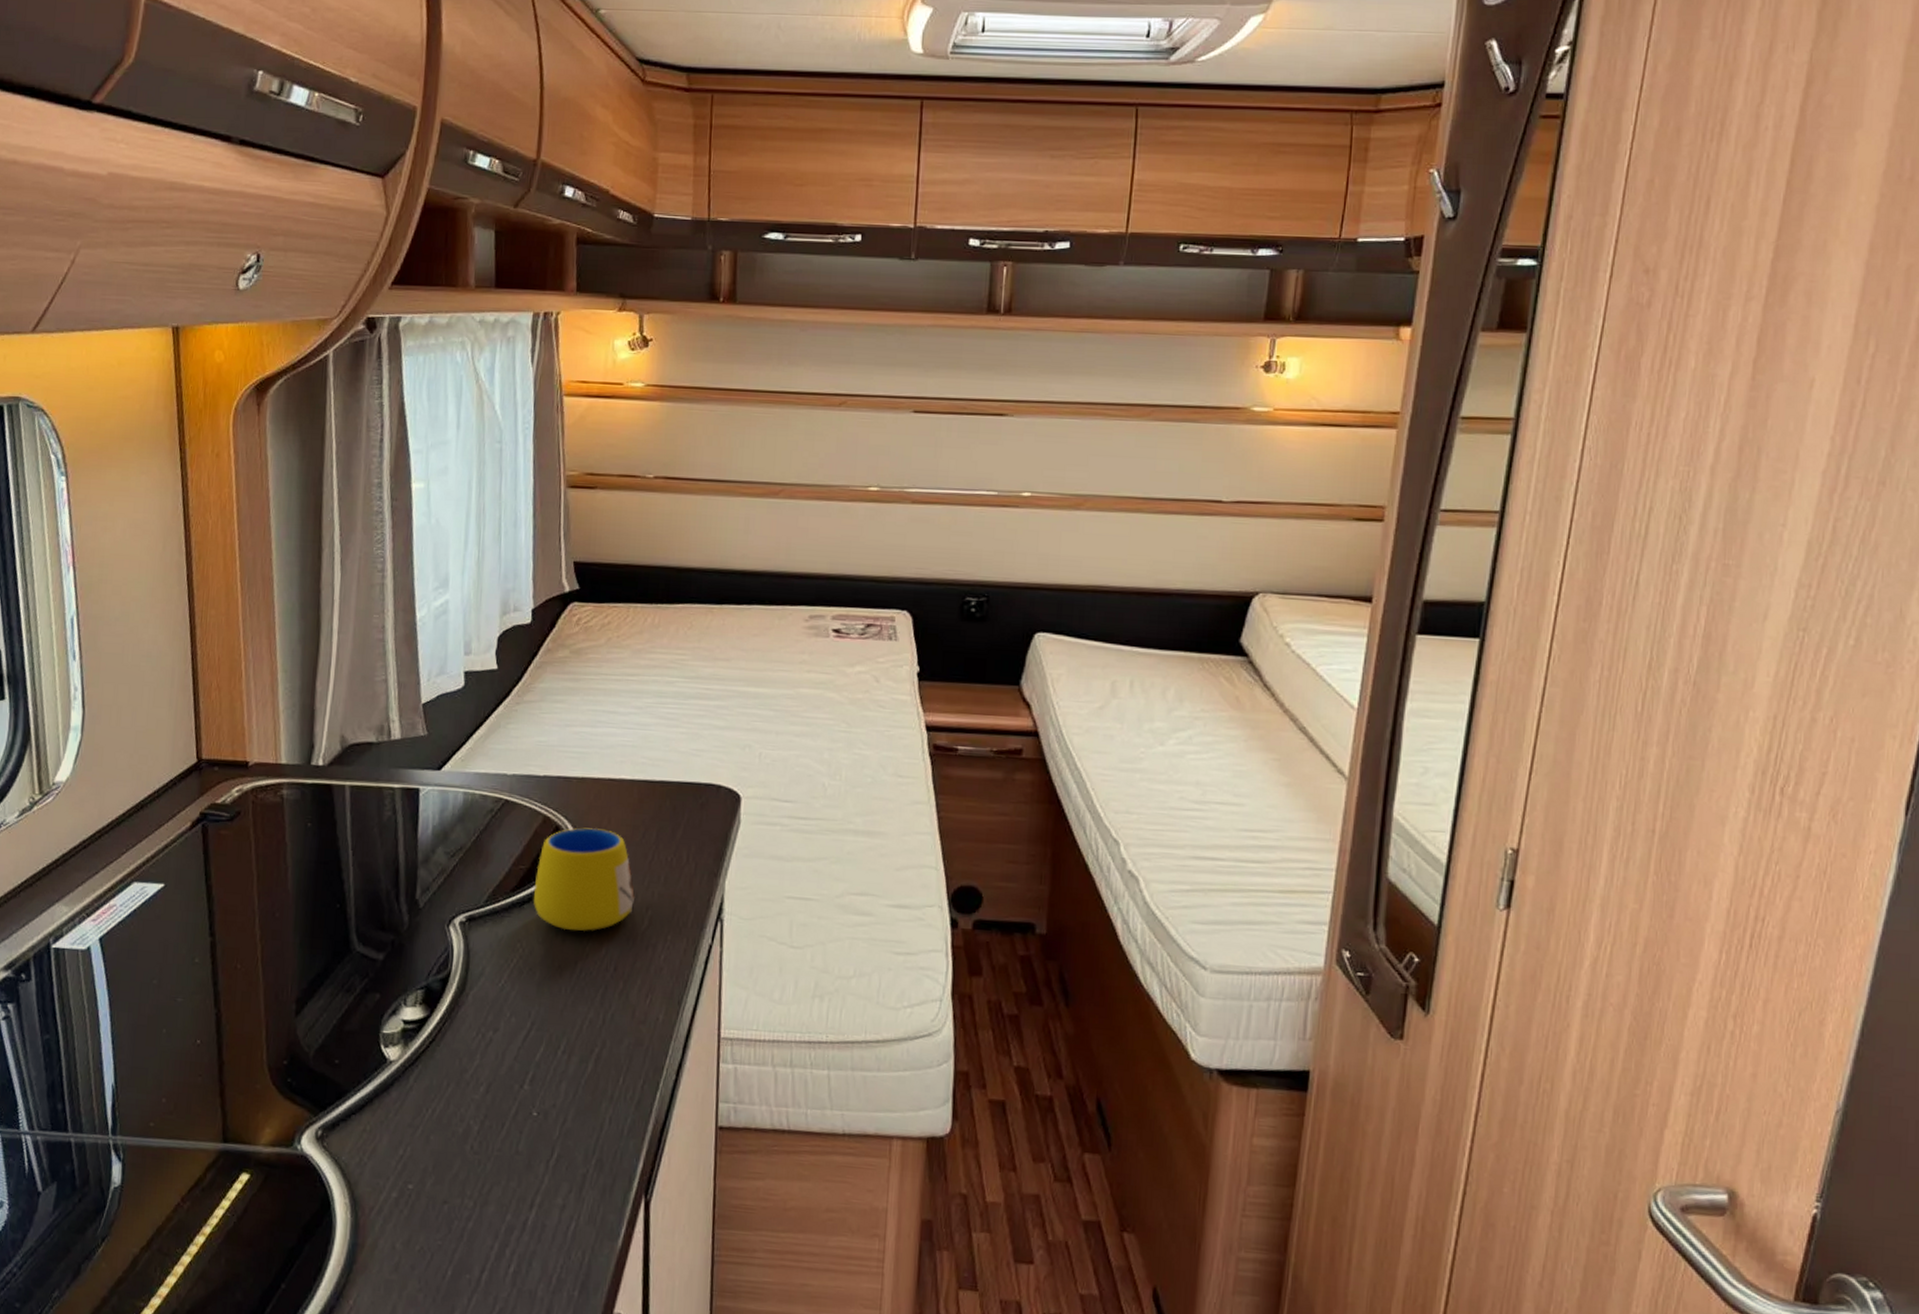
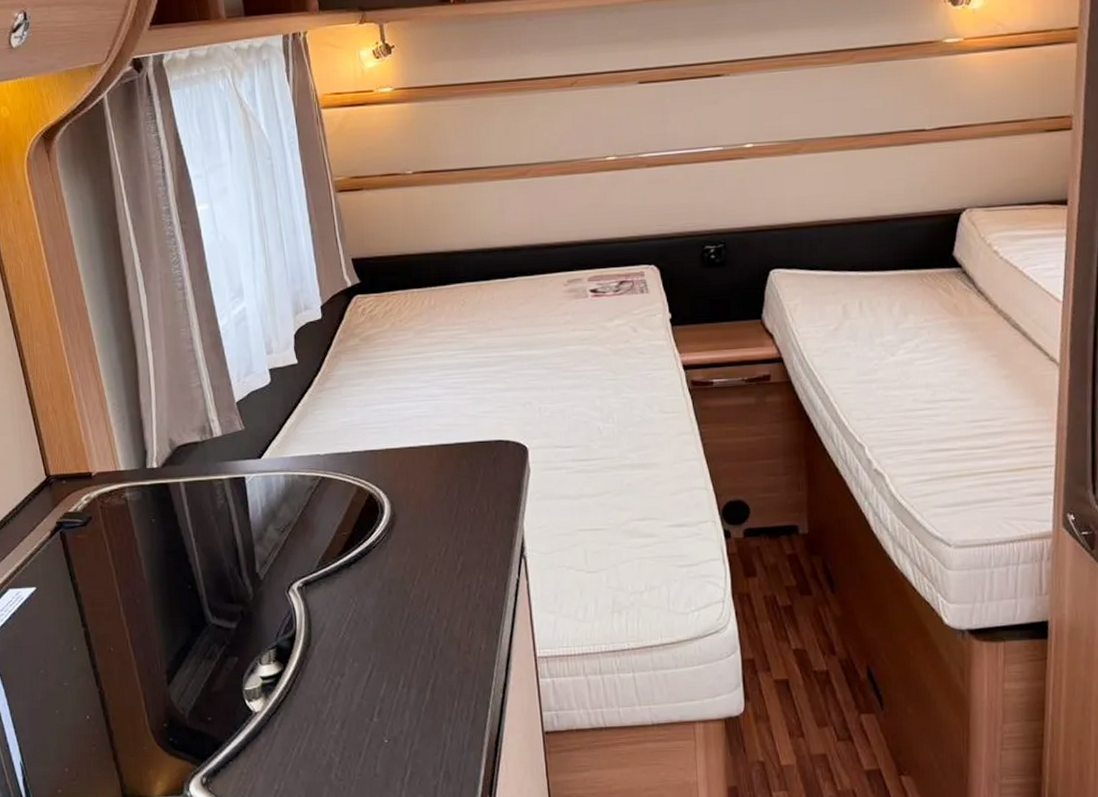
mug: present [533,827,635,932] -> none [357,491,446,583]

